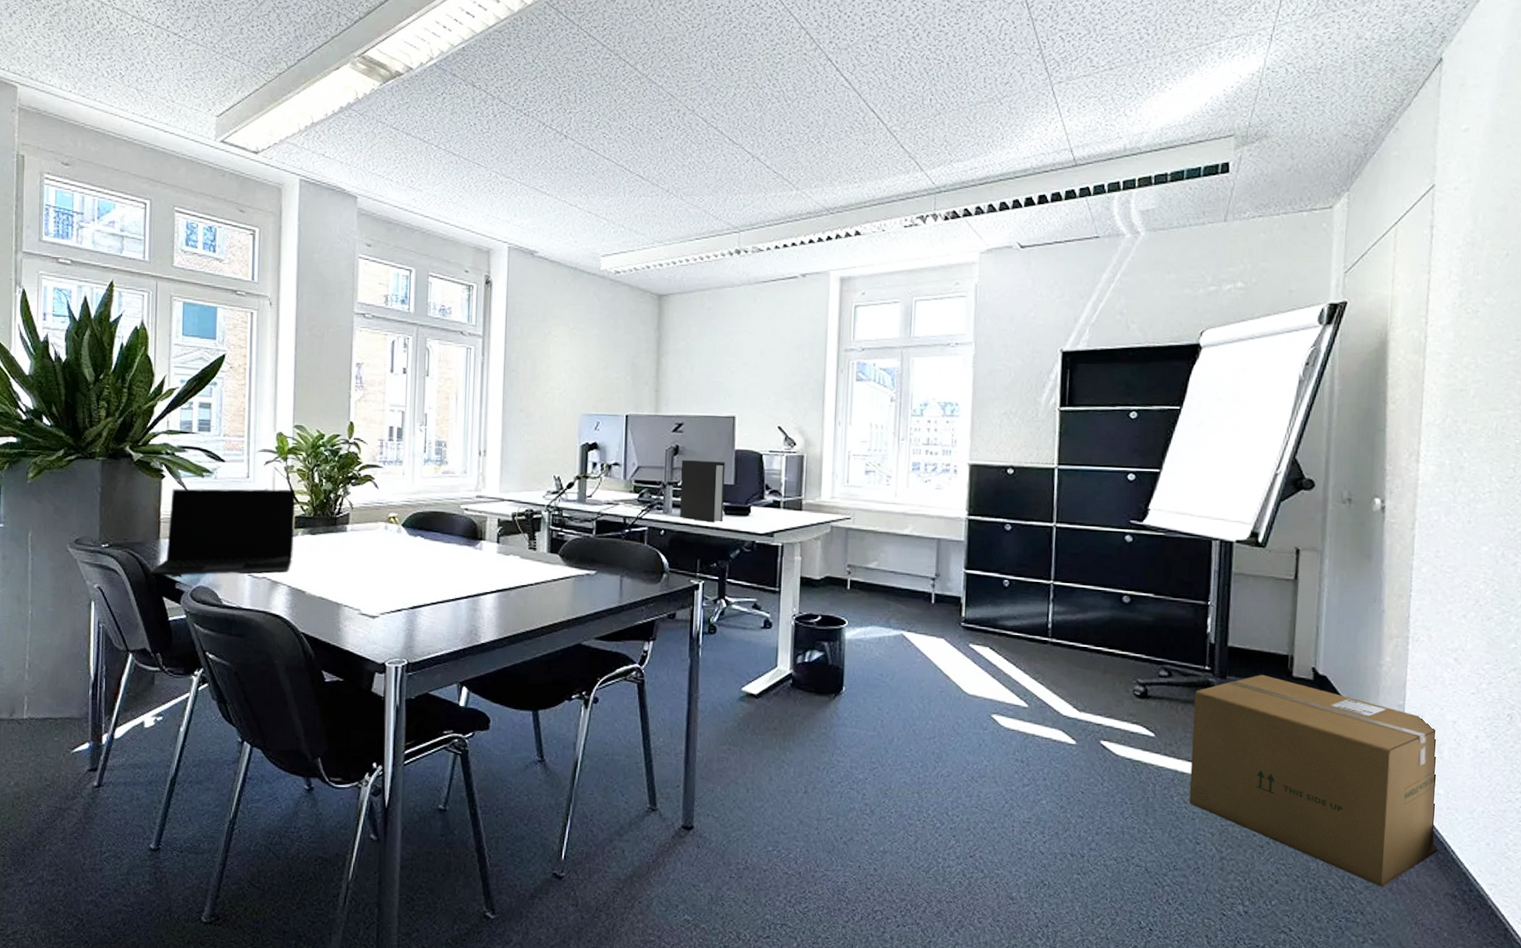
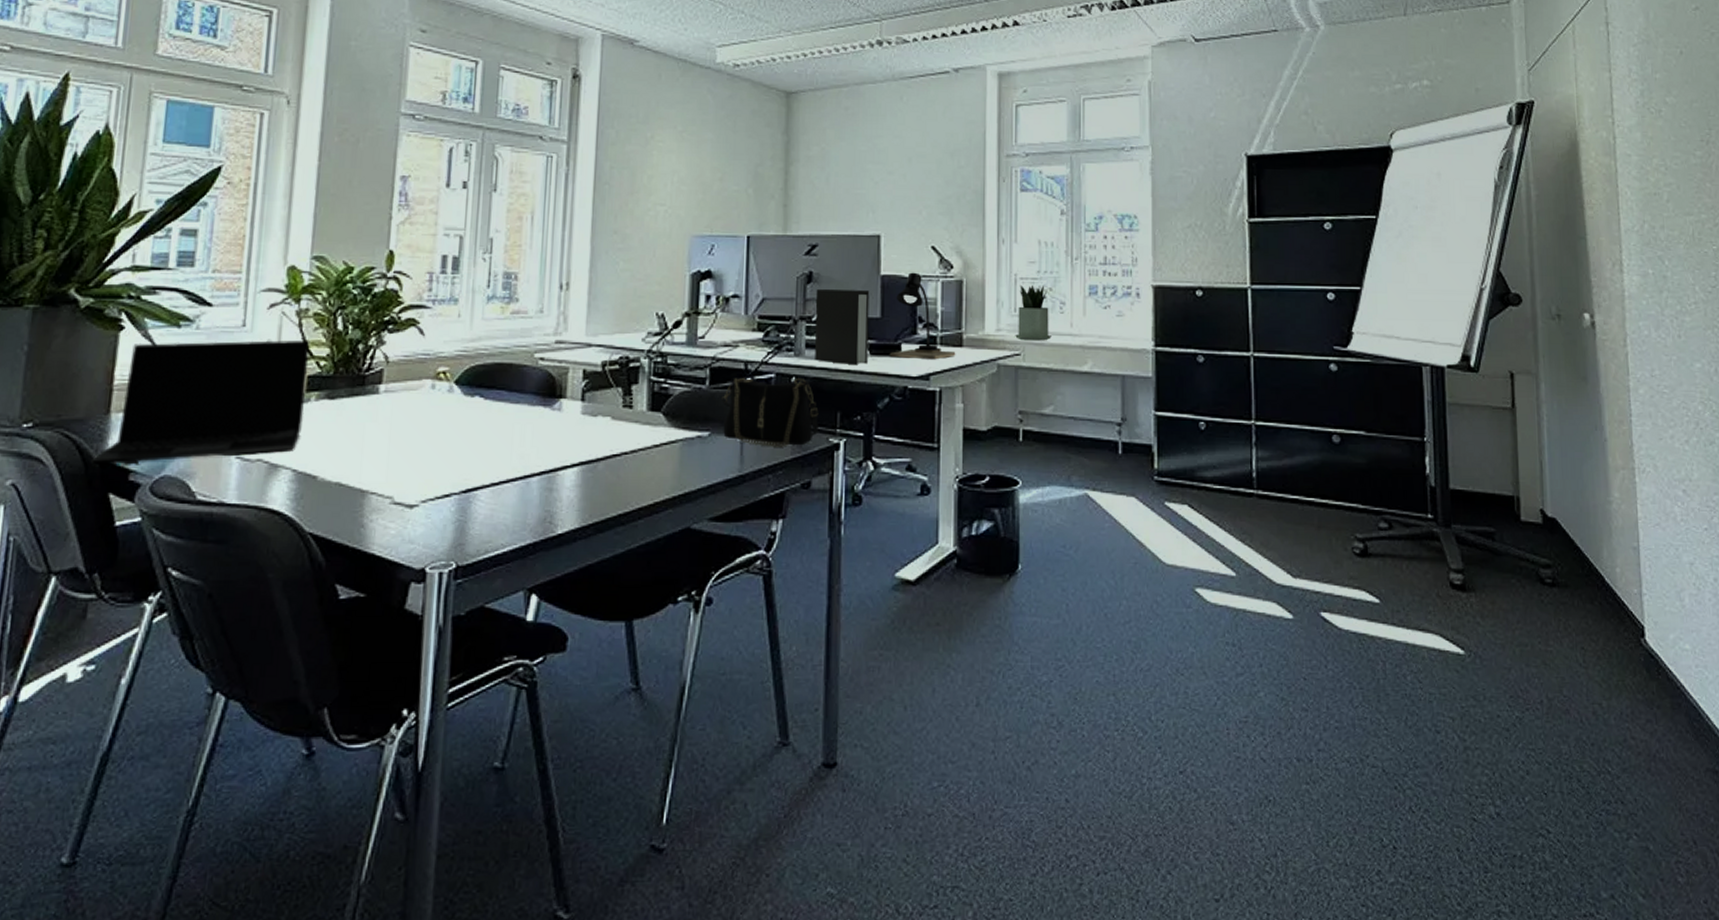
handbag: none [604,529,683,585] -> present [720,378,820,447]
desk lamp: none [740,448,796,521] -> present [889,272,956,360]
planter: none [847,460,878,508] -> present [1015,284,1051,341]
box: present [1189,674,1440,887] -> none [1418,520,1695,768]

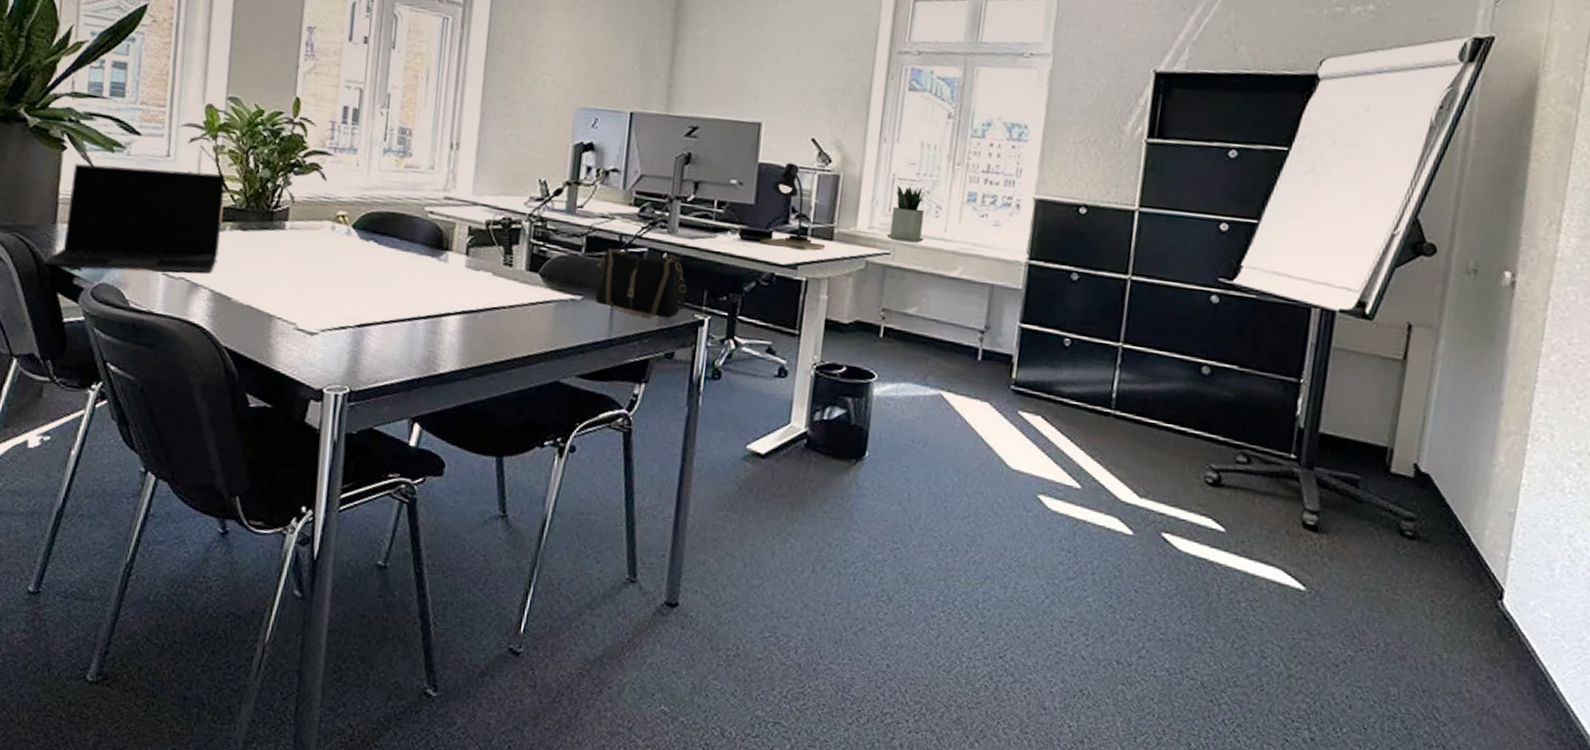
binder: present [815,289,870,366] -> none [687,171,746,249]

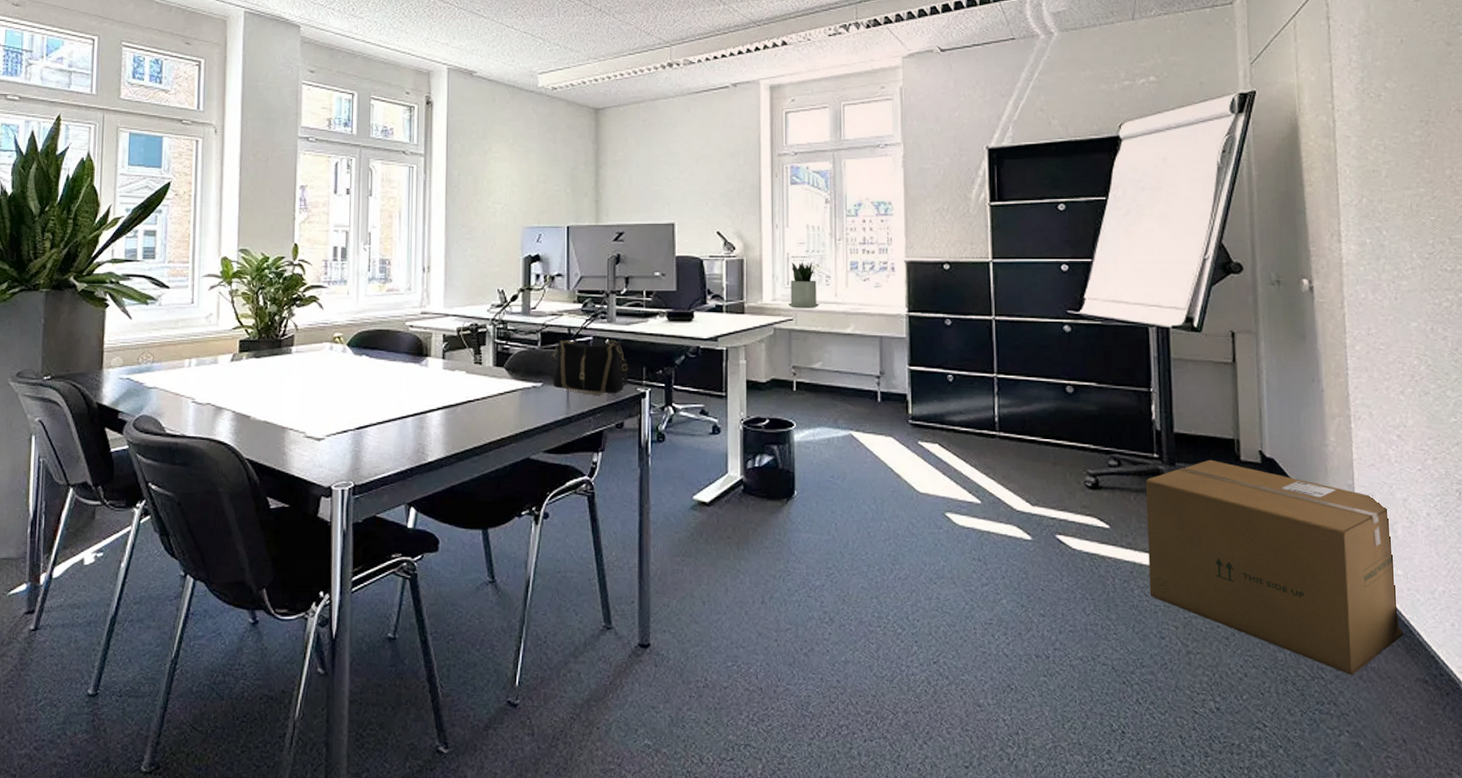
laptop: present [42,163,226,273] -> none [92,313,240,408]
desk lamp: present [759,162,826,251] -> none [684,253,739,325]
box: none [1258,467,1548,720] -> present [1145,459,1406,676]

